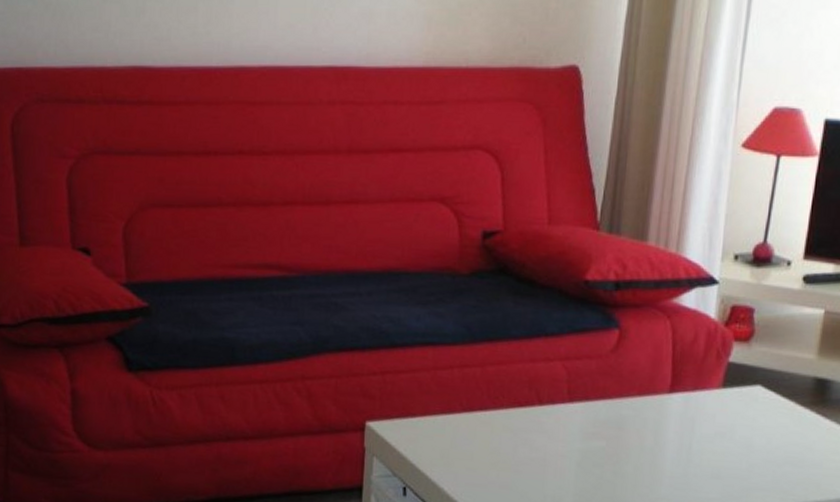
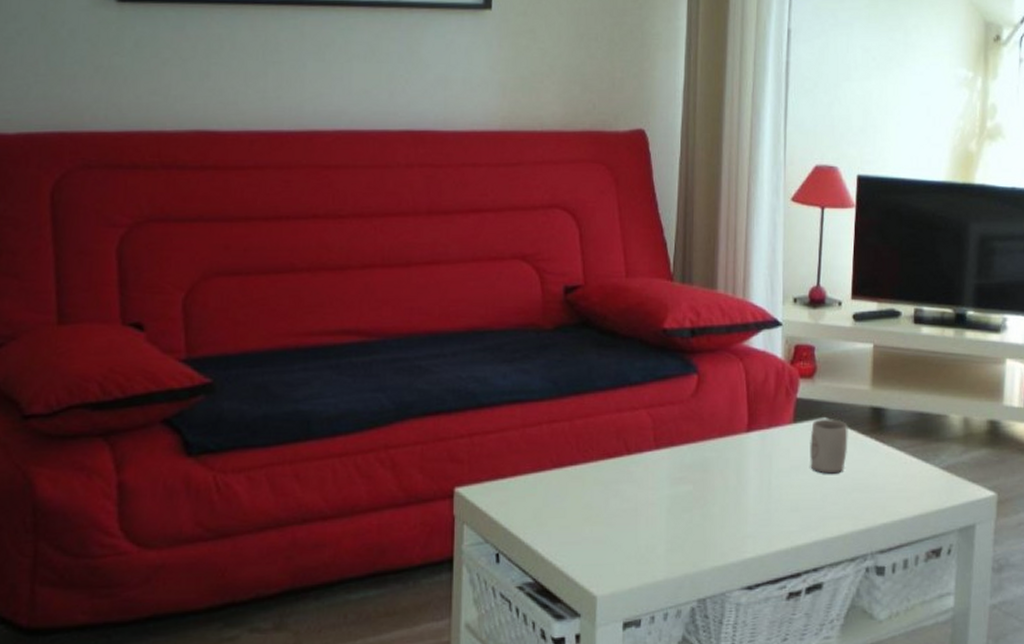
mug: none [737,386,786,444] -> present [810,419,848,474]

